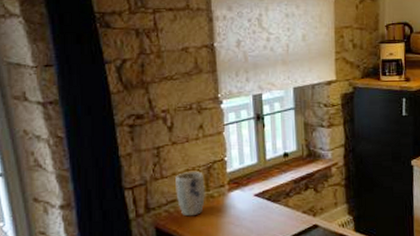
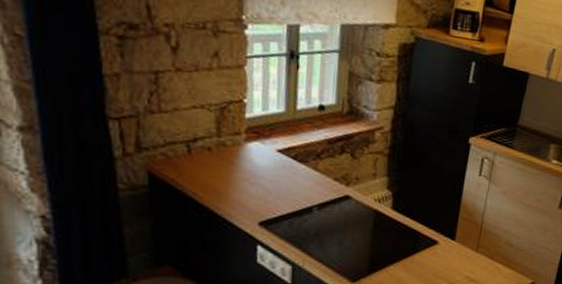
plant pot: present [175,172,205,217] -> none [177,109,216,165]

